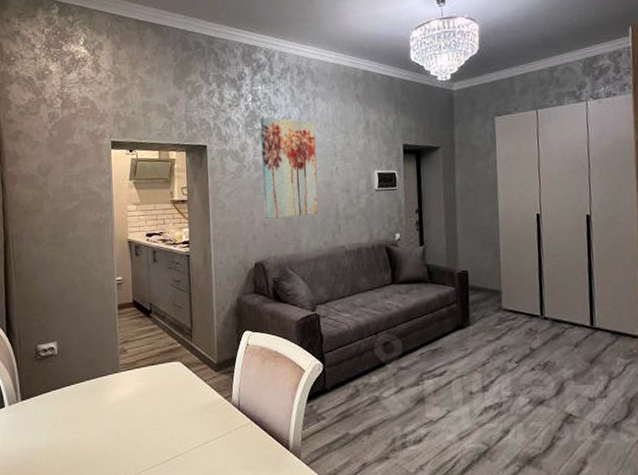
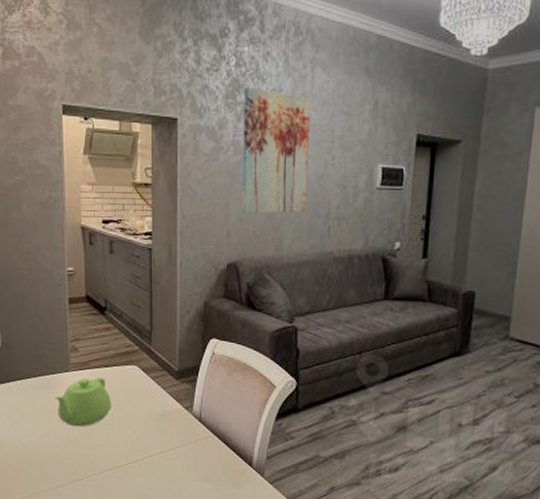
teapot: none [106,376,159,425] -> present [54,378,112,427]

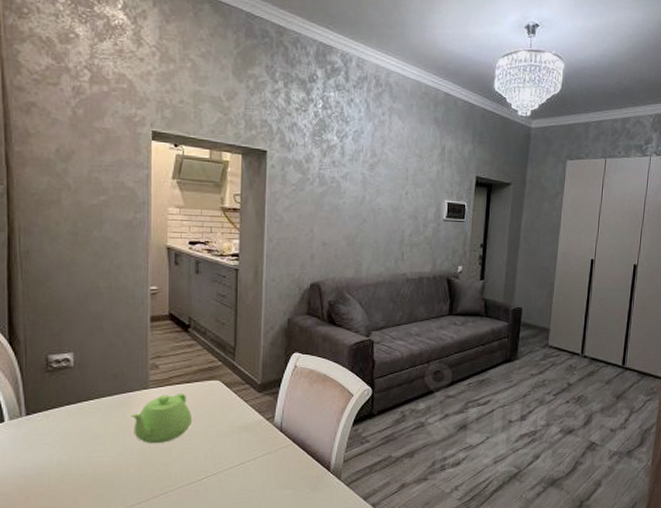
wall art: present [241,88,311,214] -> none [325,128,389,239]

